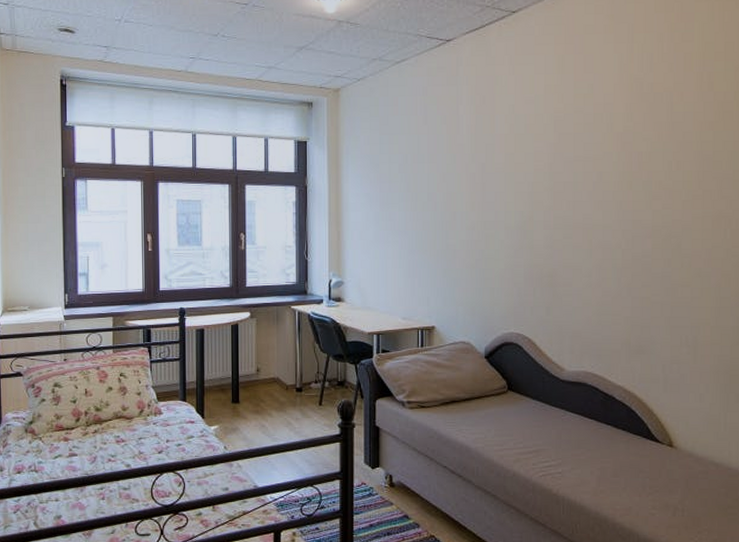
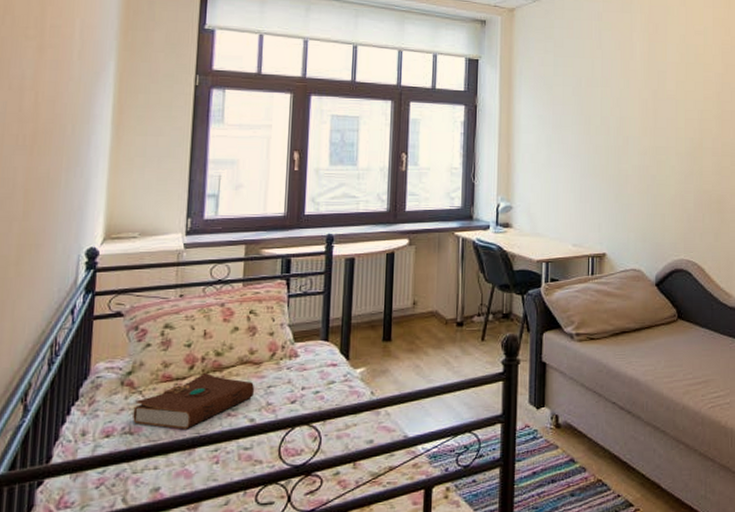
book: none [36,425,128,470] -> present [133,373,254,430]

